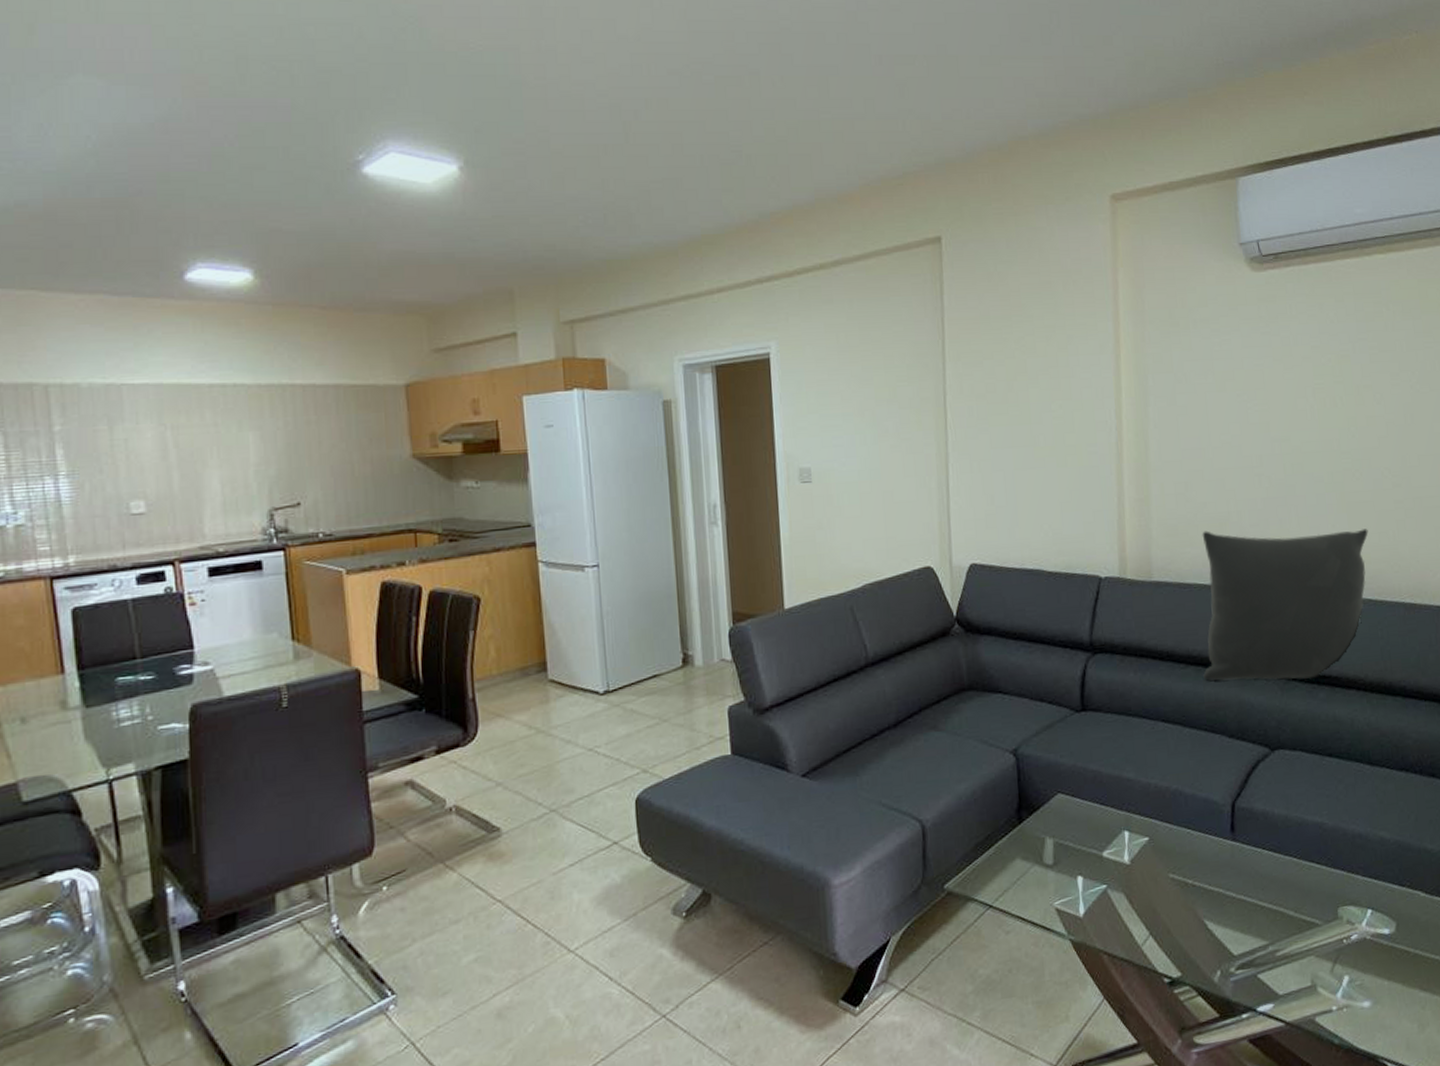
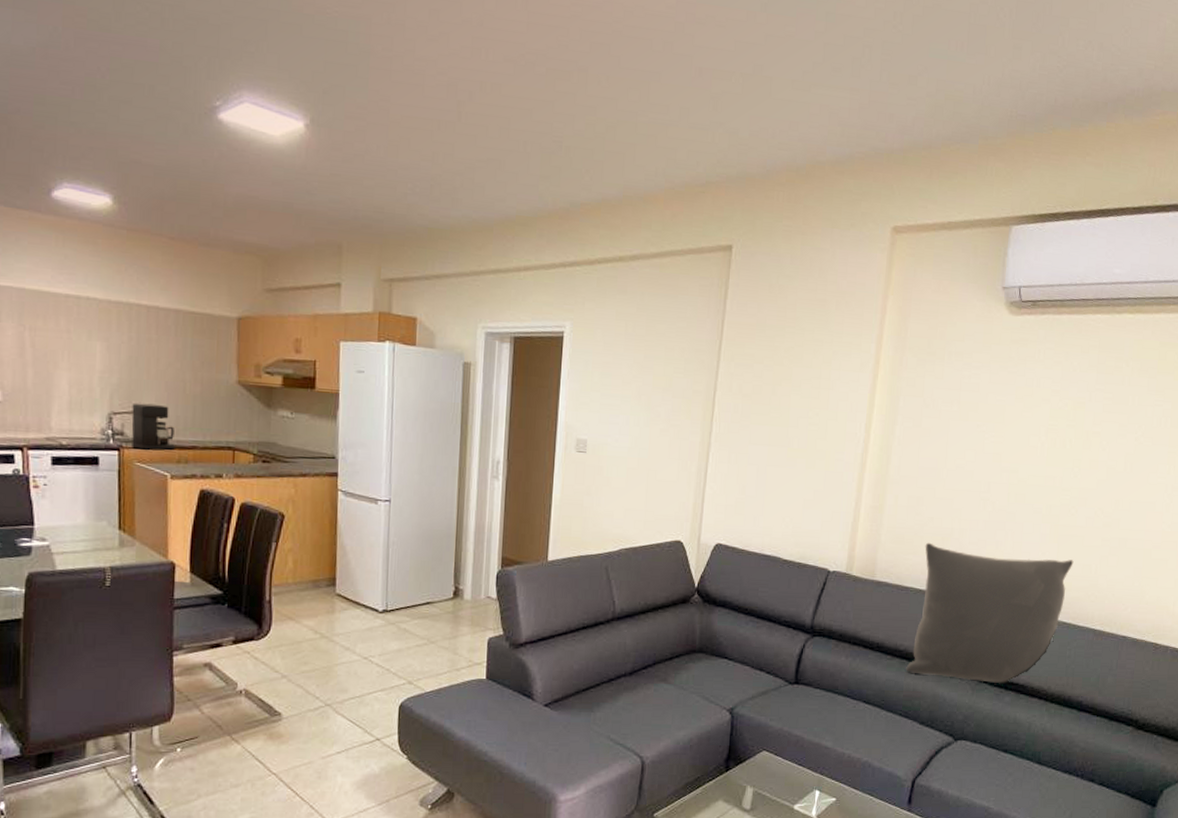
coffee maker: none [295,492,348,547] -> present [131,403,175,451]

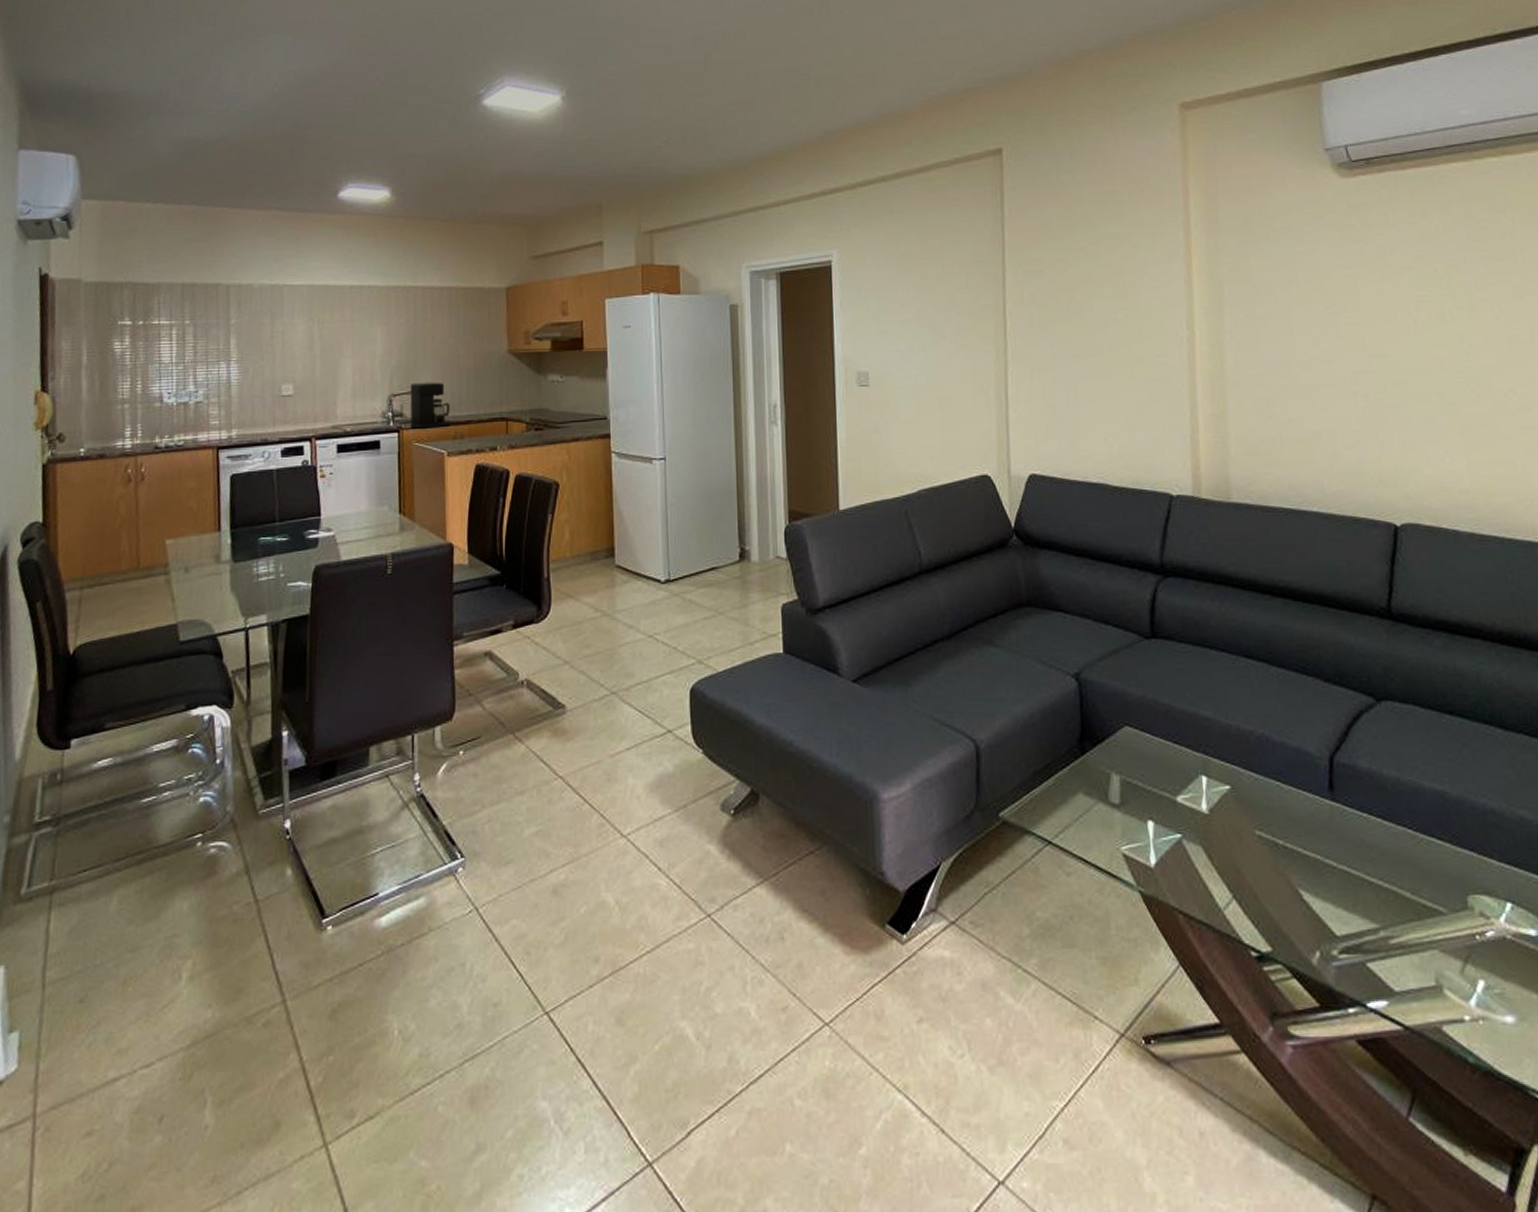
pillow: present [906,542,1074,693] -> none [1287,451,1493,631]

